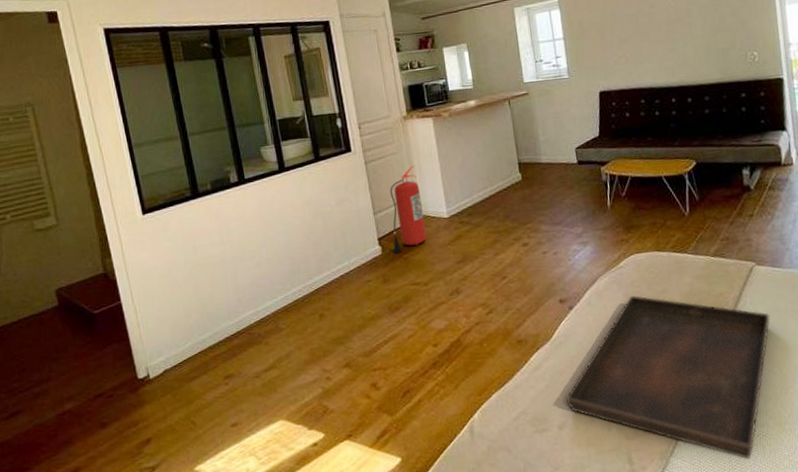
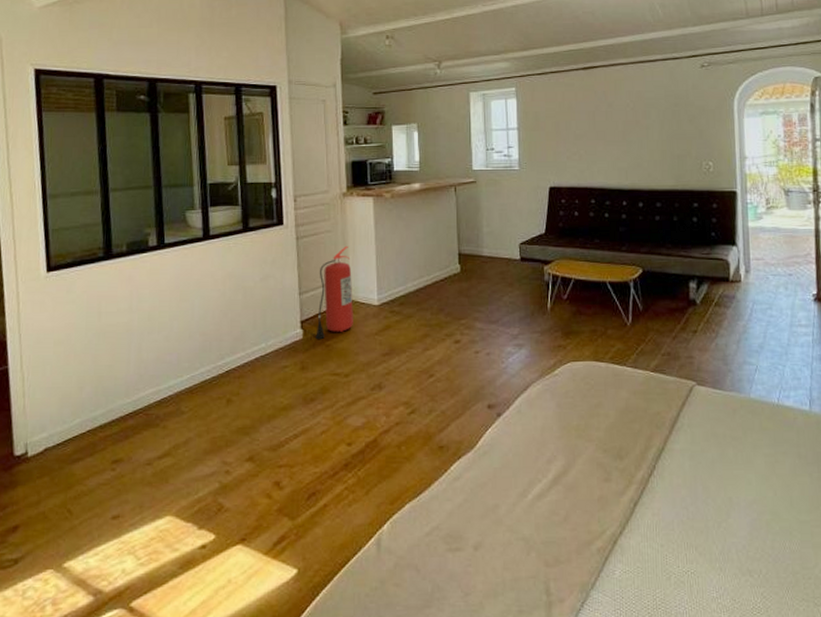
serving tray: present [566,296,770,460] -> none [485,407,707,599]

